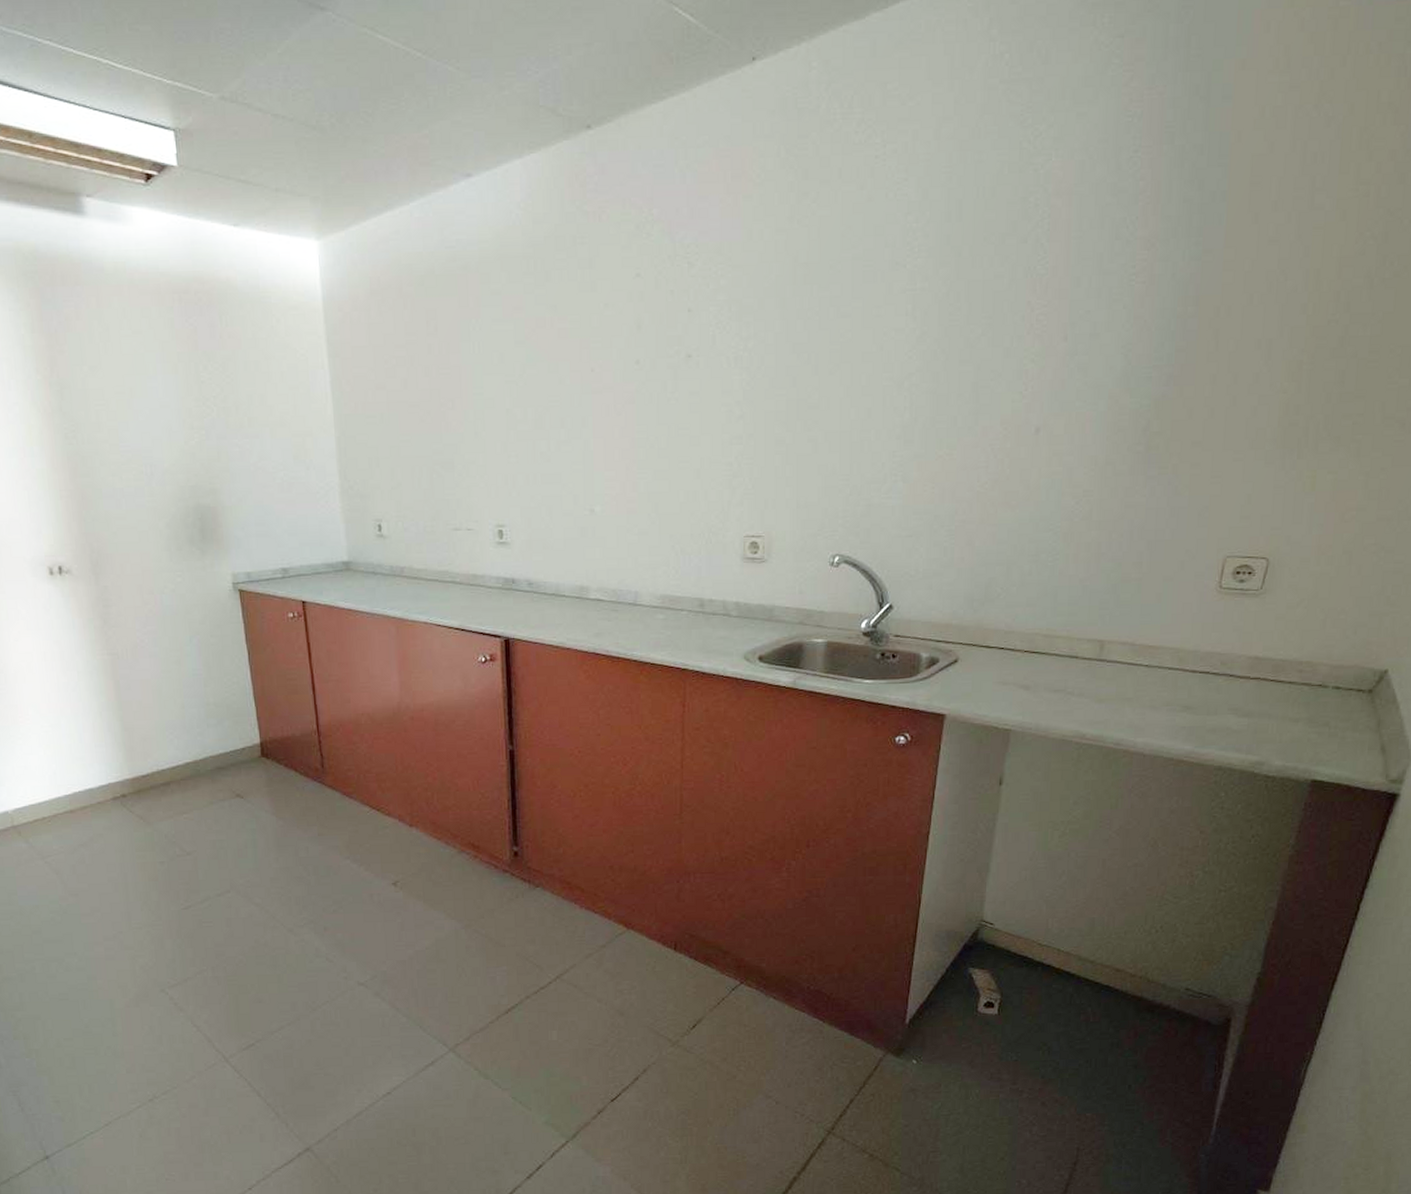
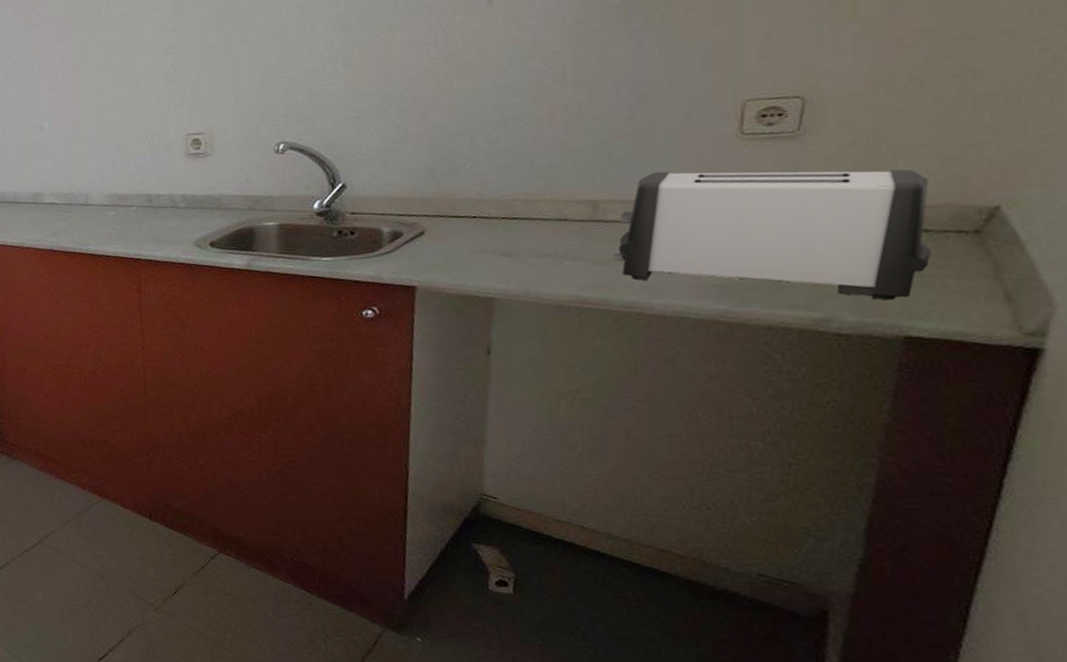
toaster: none [1109,616,1344,748] -> present [611,169,931,300]

